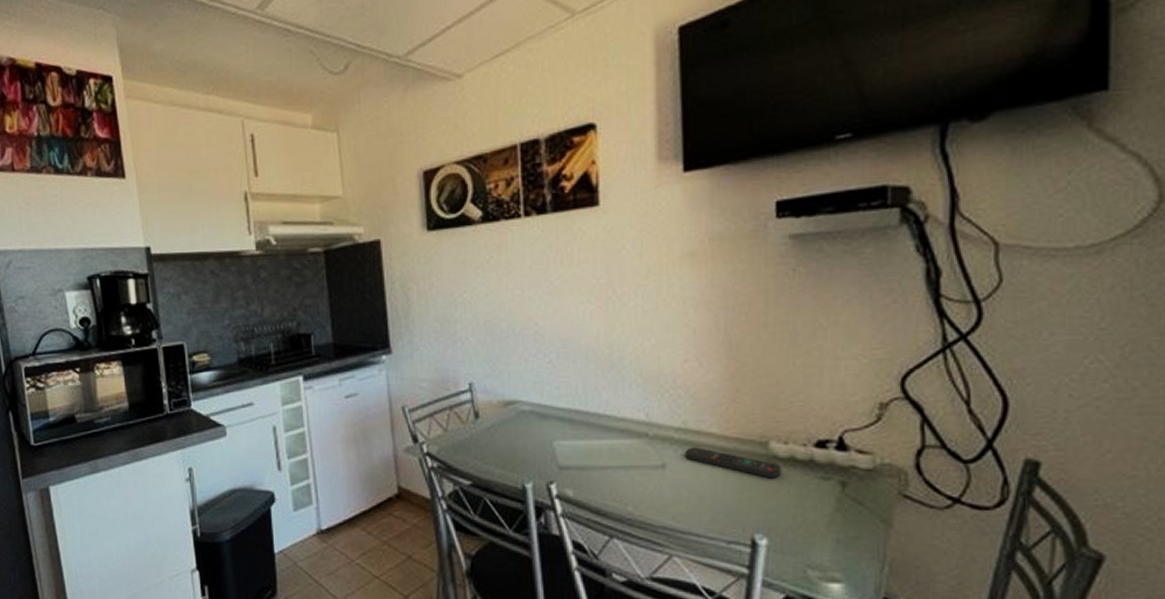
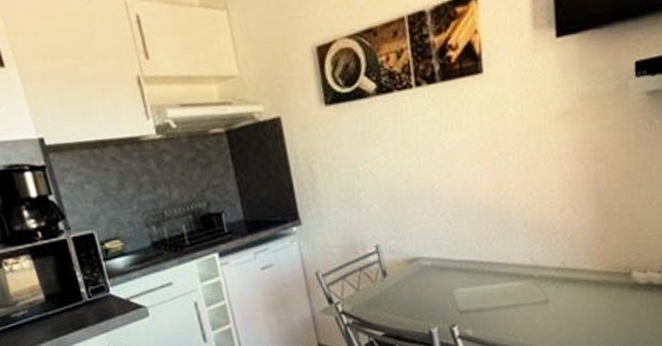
remote control: present [684,447,782,479] -> none [564,282,642,303]

